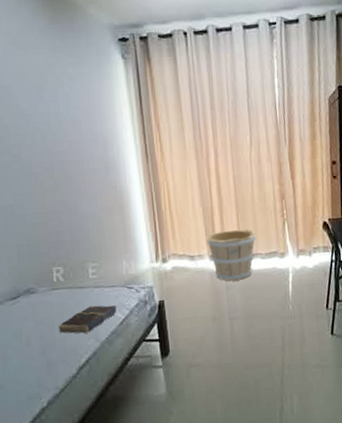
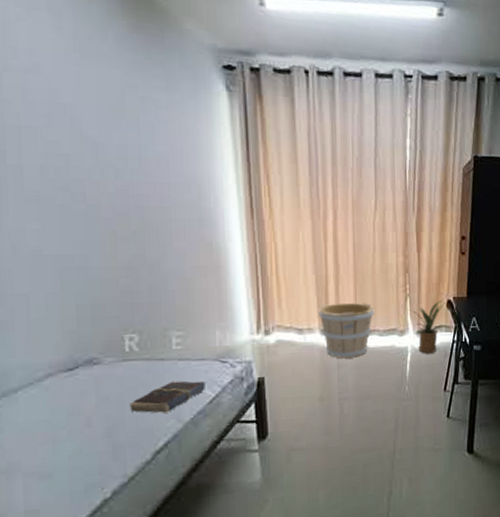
house plant: none [287,222,326,274] -> present [408,300,448,354]

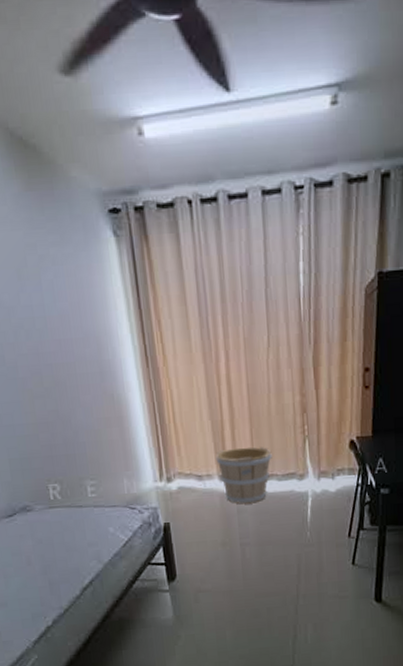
book: present [130,380,205,413] -> none [58,525,119,555]
house plant: present [408,300,448,354] -> none [307,441,352,499]

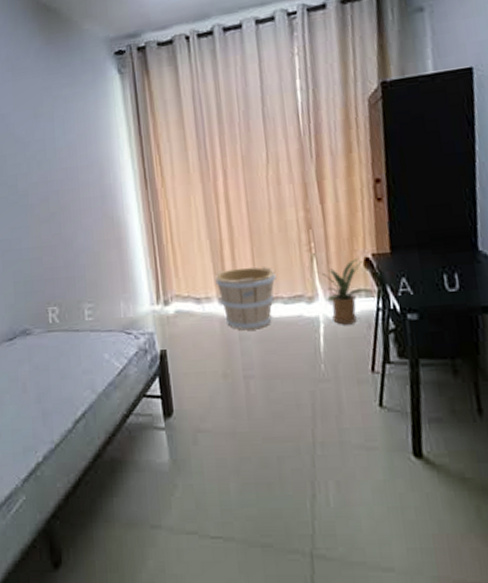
house plant: none [307,441,352,499] -> present [316,258,369,325]

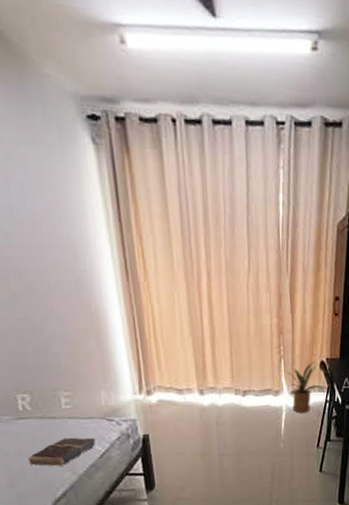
book: none [54,351,114,383] -> present [28,437,96,466]
wooden bucket: present [215,267,276,331] -> none [196,363,250,417]

